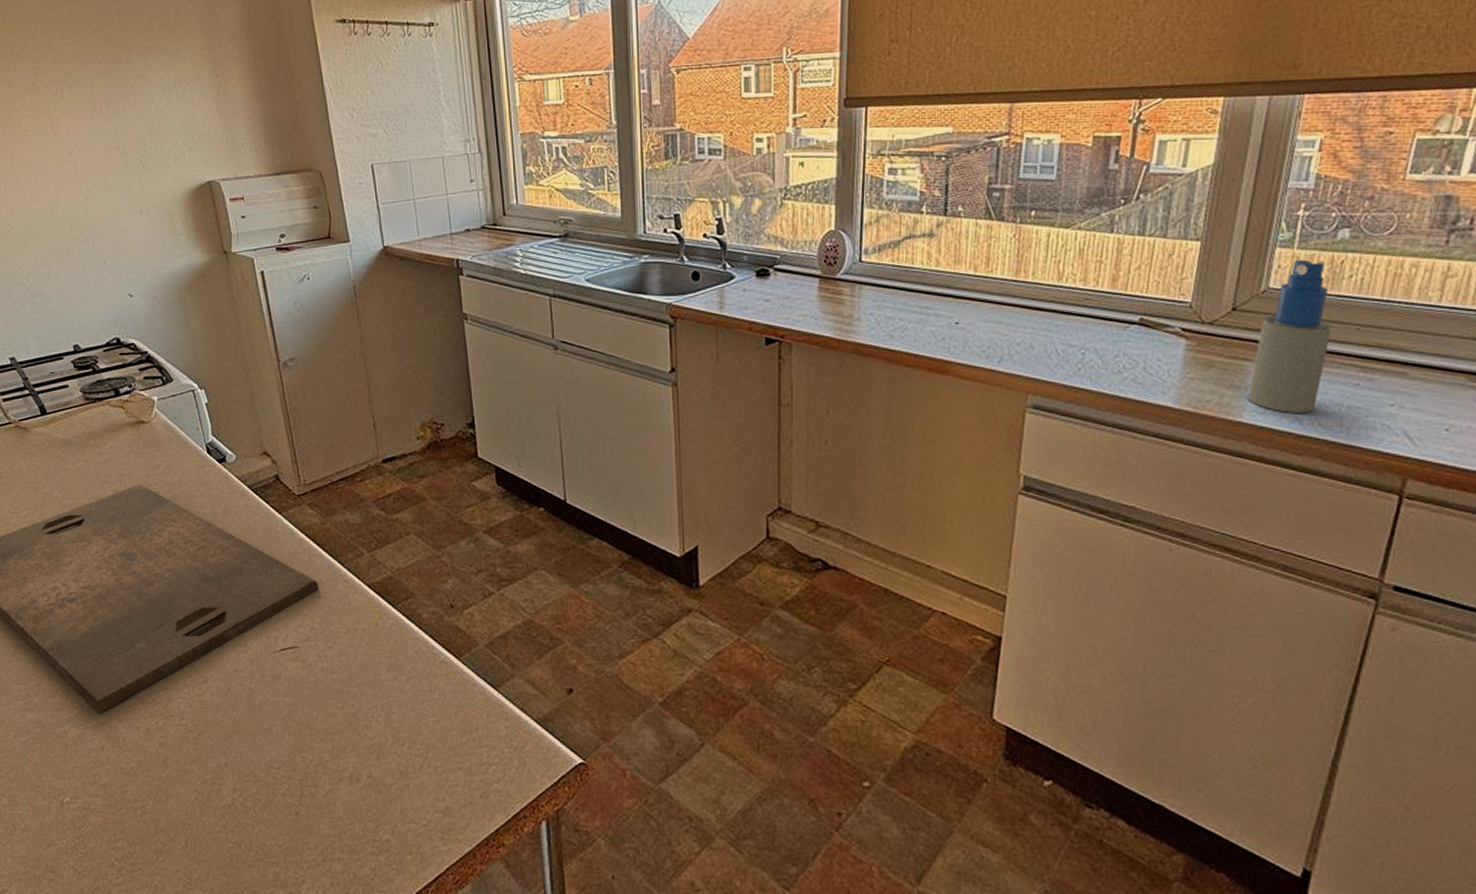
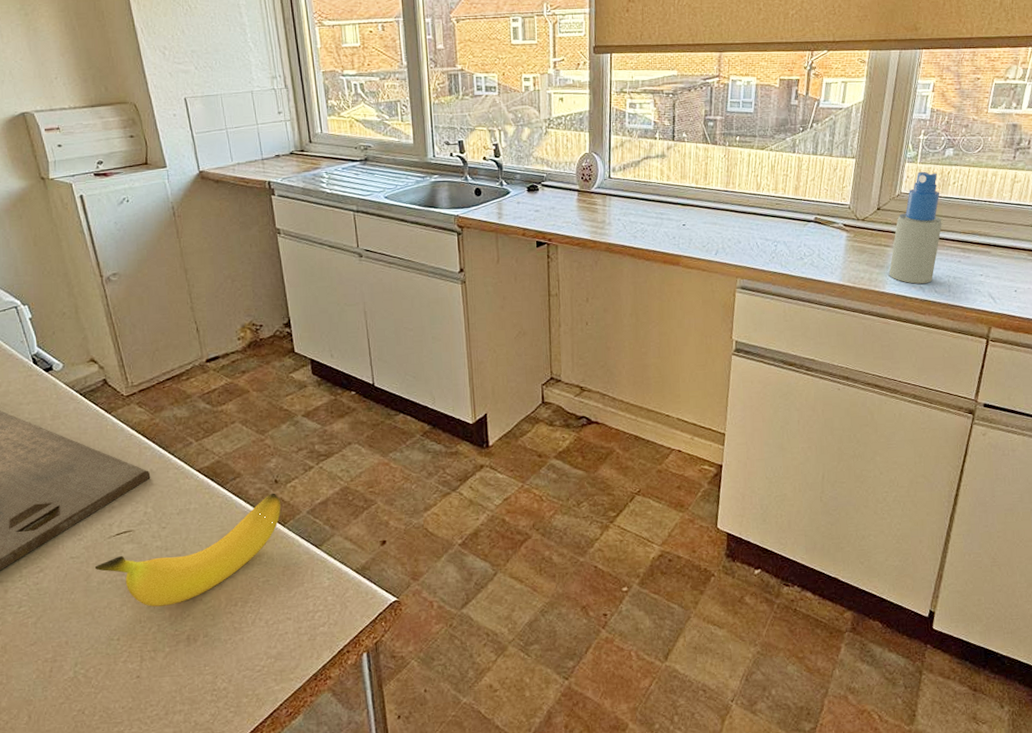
banana: none [257,619,457,738] -> present [94,493,281,607]

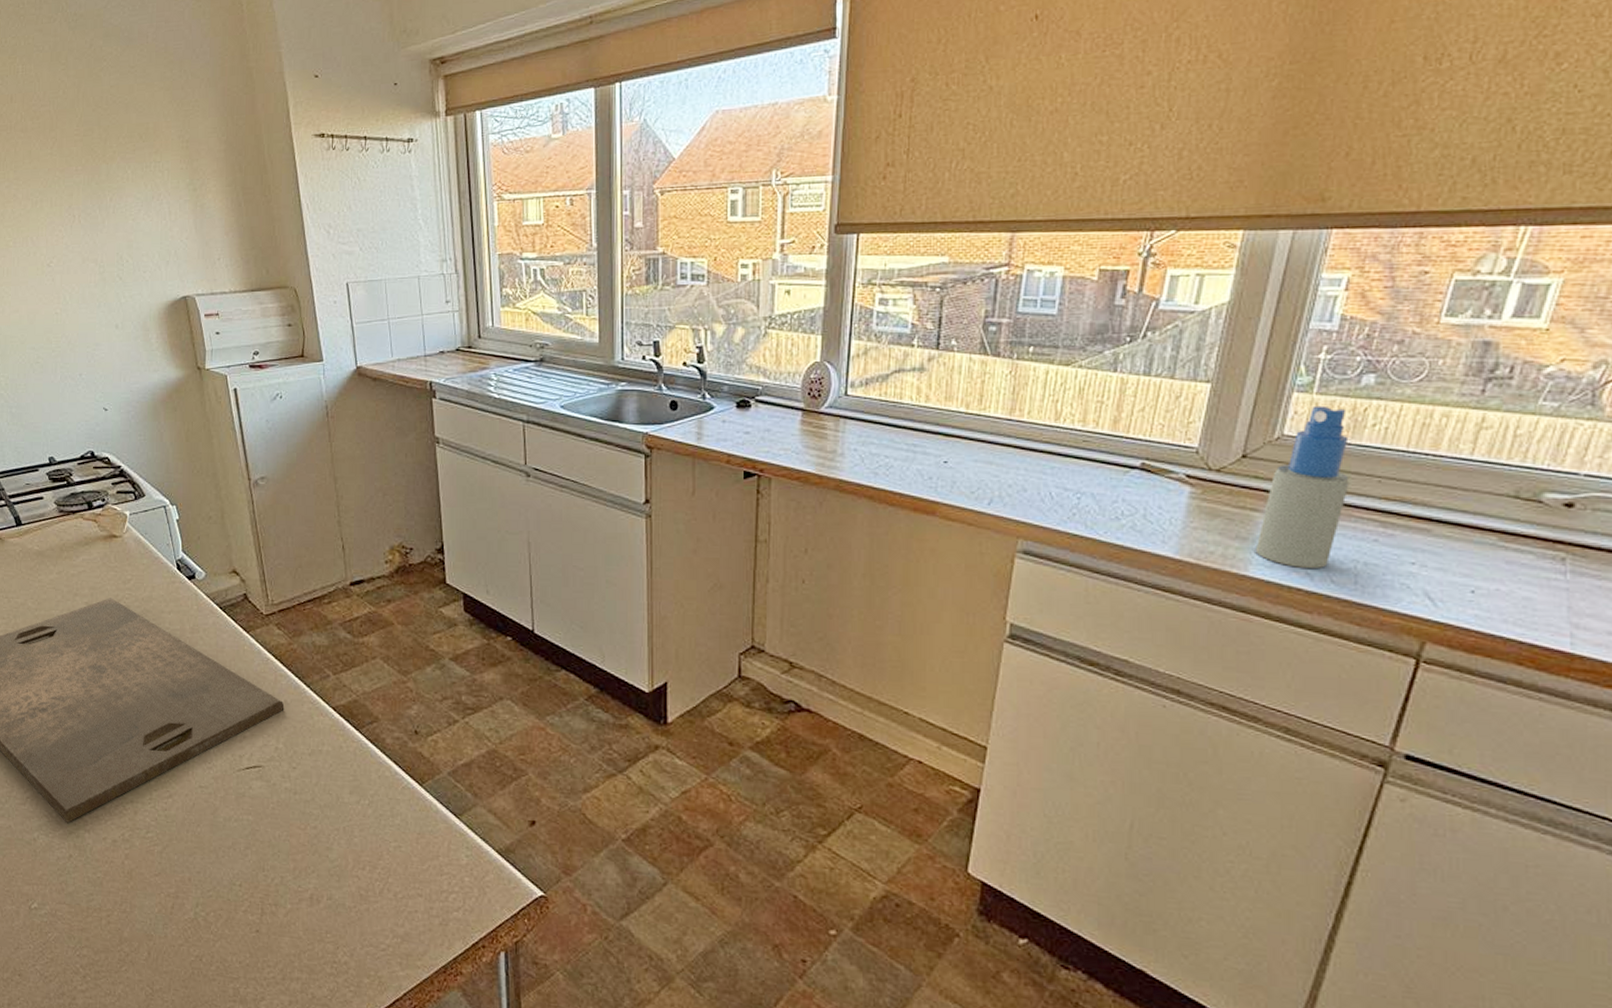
banana: present [94,493,281,607] -> none [222,745,420,858]

